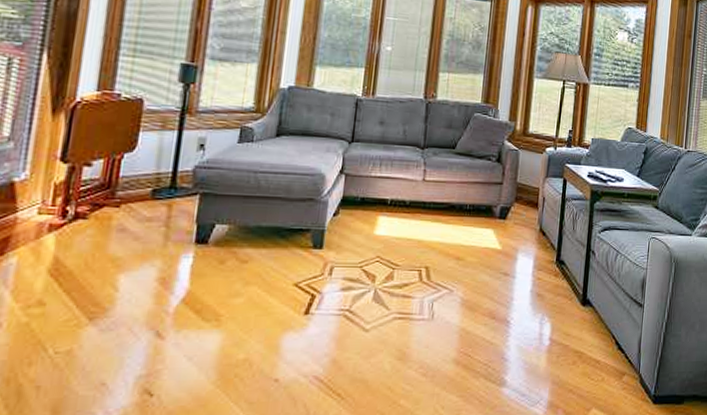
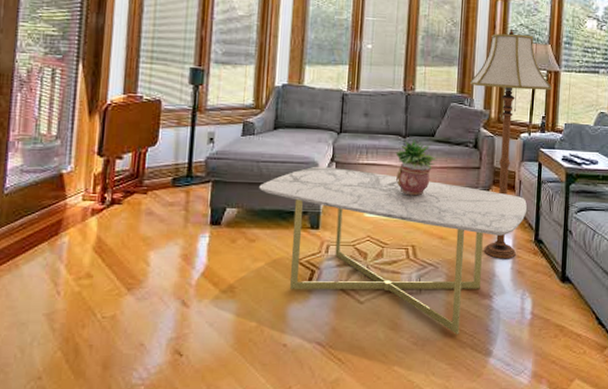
coffee table: none [255,178,550,364] -> present [259,166,527,335]
potted plant: none [410,150,456,213] -> present [395,139,436,196]
floor lamp: none [495,37,580,282] -> present [469,28,552,259]

